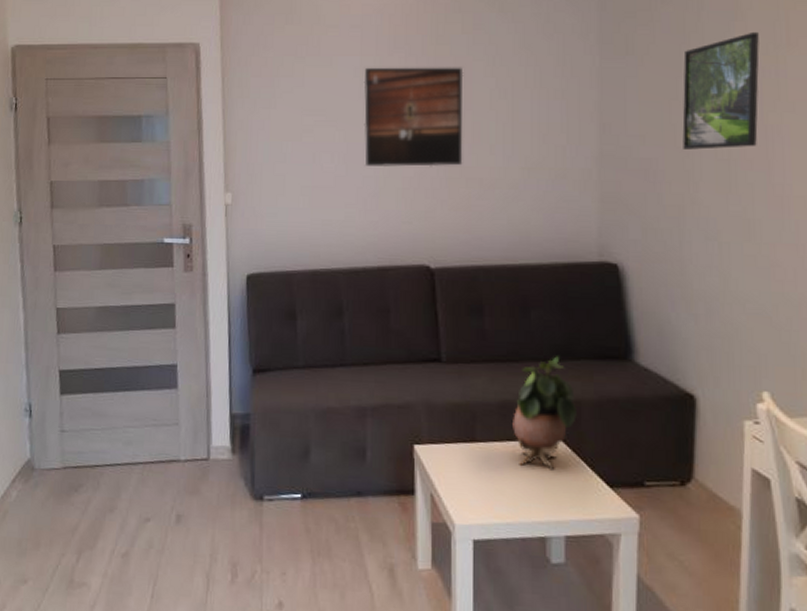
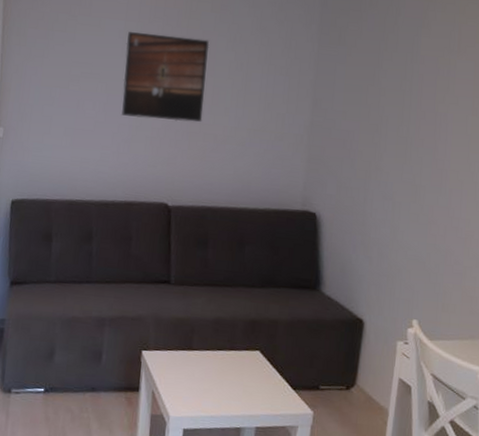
potted plant: present [513,356,577,469] -> none [222,284,274,374]
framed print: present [682,31,760,150] -> none [374,38,438,129]

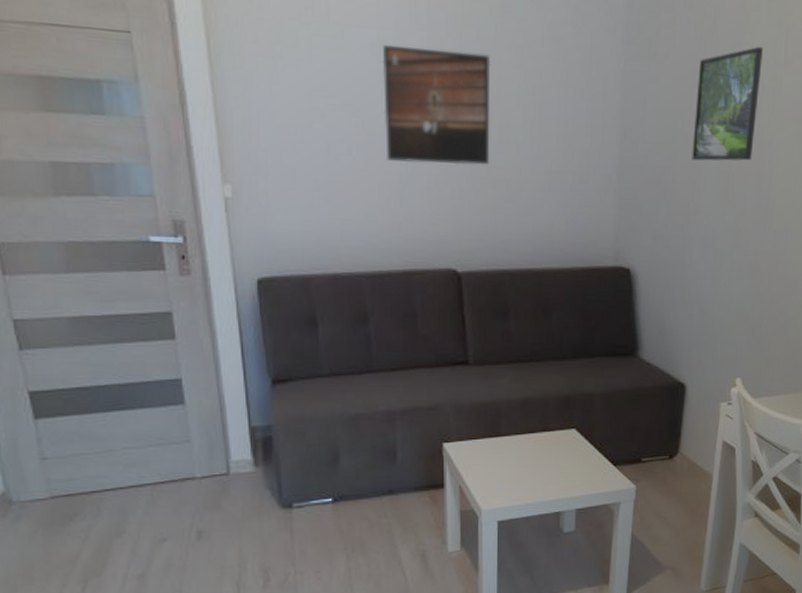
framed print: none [374,38,438,129] -> present [692,46,763,161]

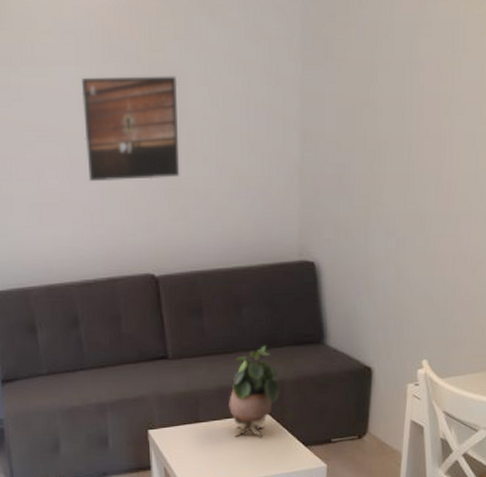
potted plant: none [534,355,589,454] -> present [229,345,280,437]
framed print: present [692,46,763,161] -> none [371,35,440,154]

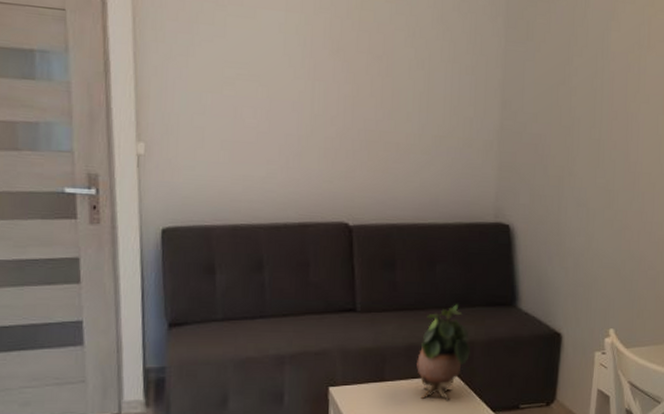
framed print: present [81,75,180,181] -> none [287,25,386,130]

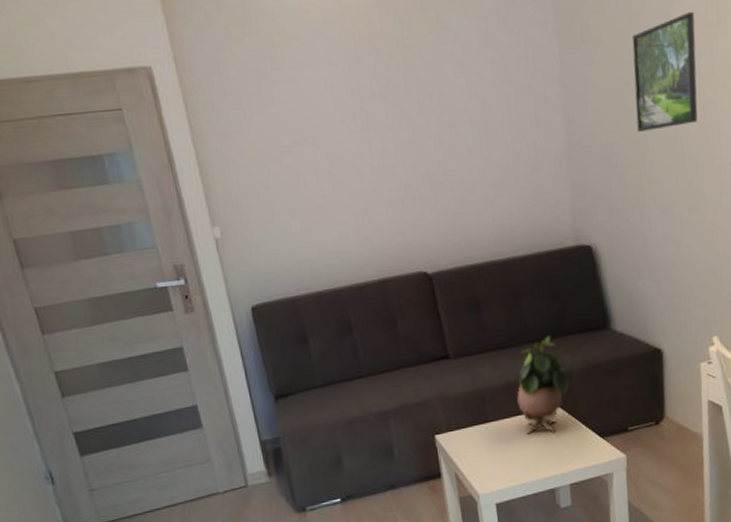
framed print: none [566,32,628,130] -> present [632,11,698,132]

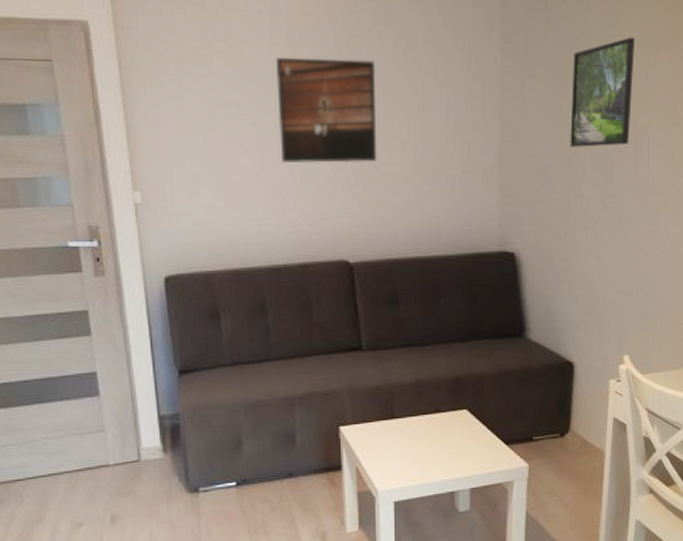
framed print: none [335,69,445,182] -> present [275,57,377,163]
potted plant: present [517,335,570,434] -> none [426,338,480,435]

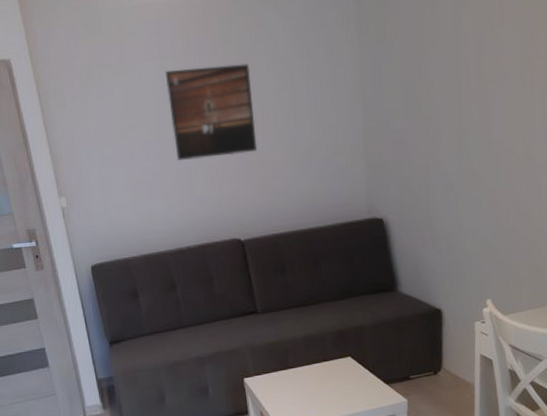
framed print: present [570,37,635,147] -> none [424,13,481,120]

